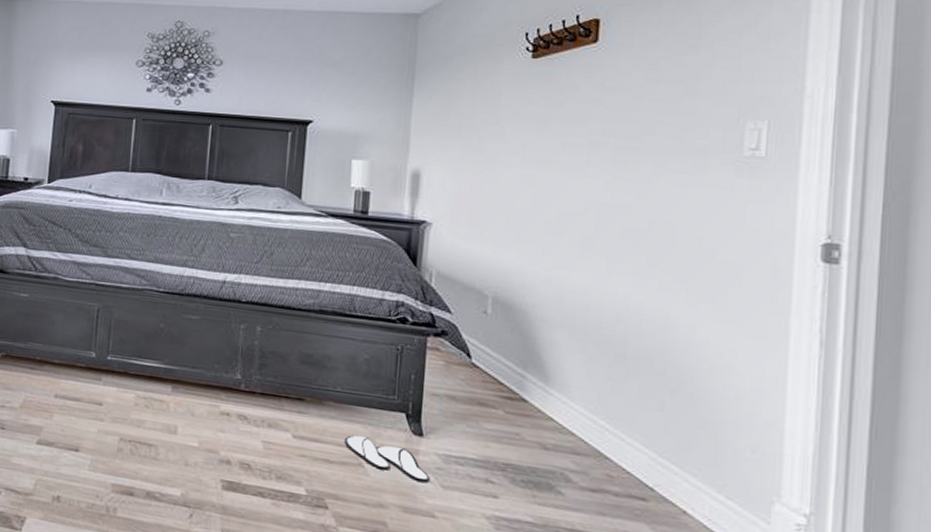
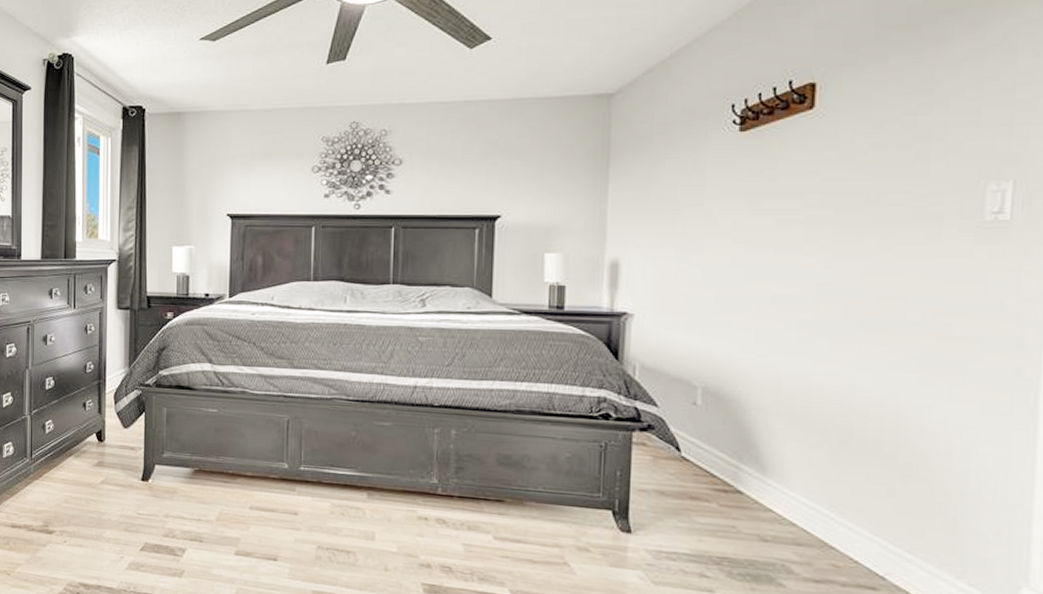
slippers: present [344,435,431,483] -> none [548,535,641,579]

